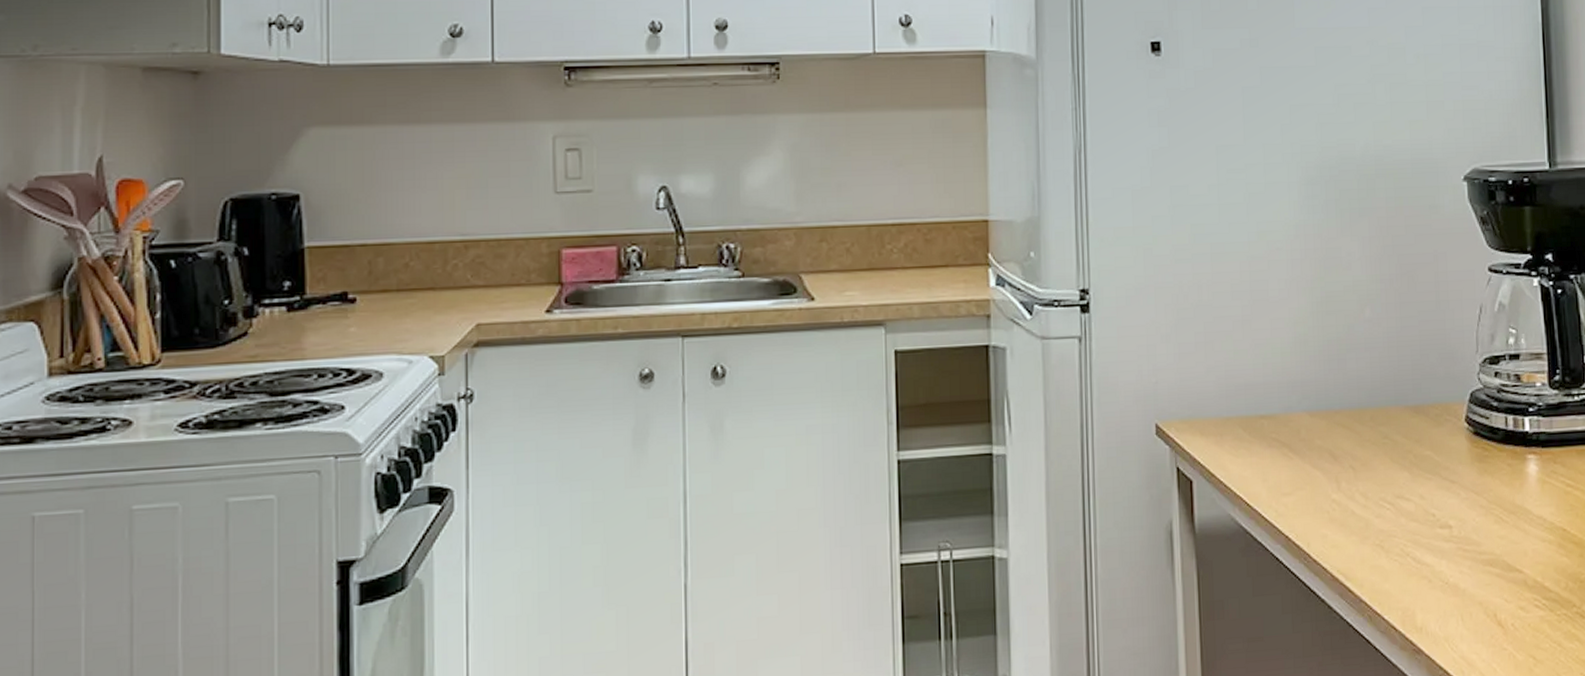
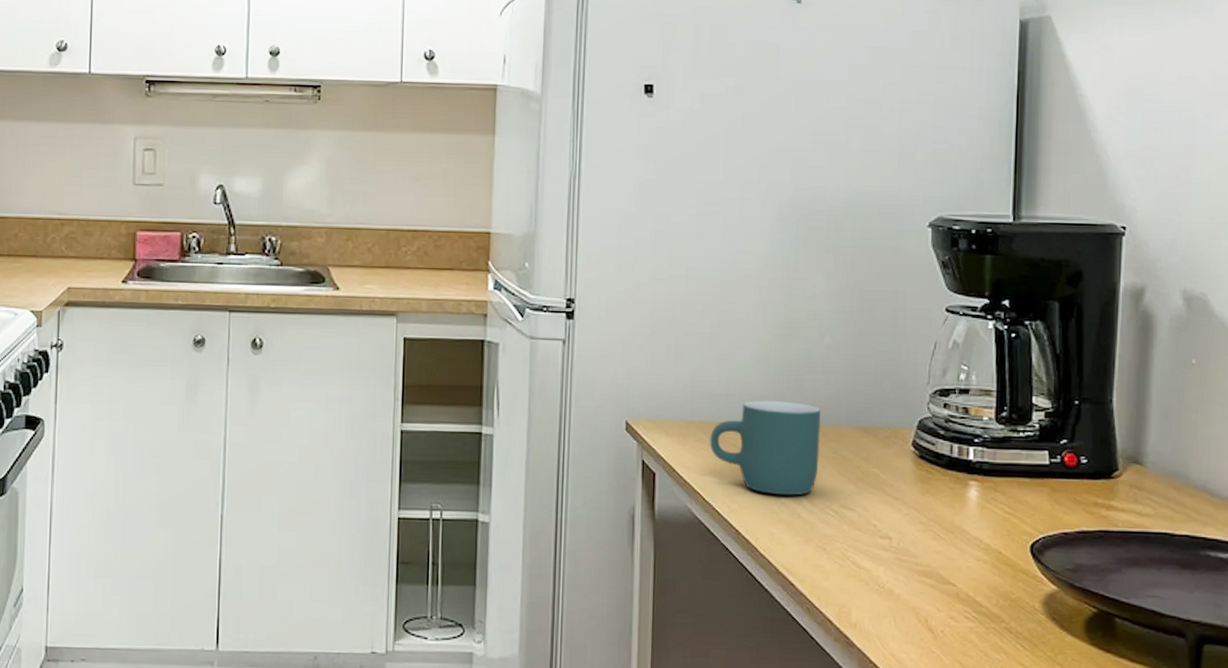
mug: none [1250,385,1370,492] -> present [710,400,821,496]

